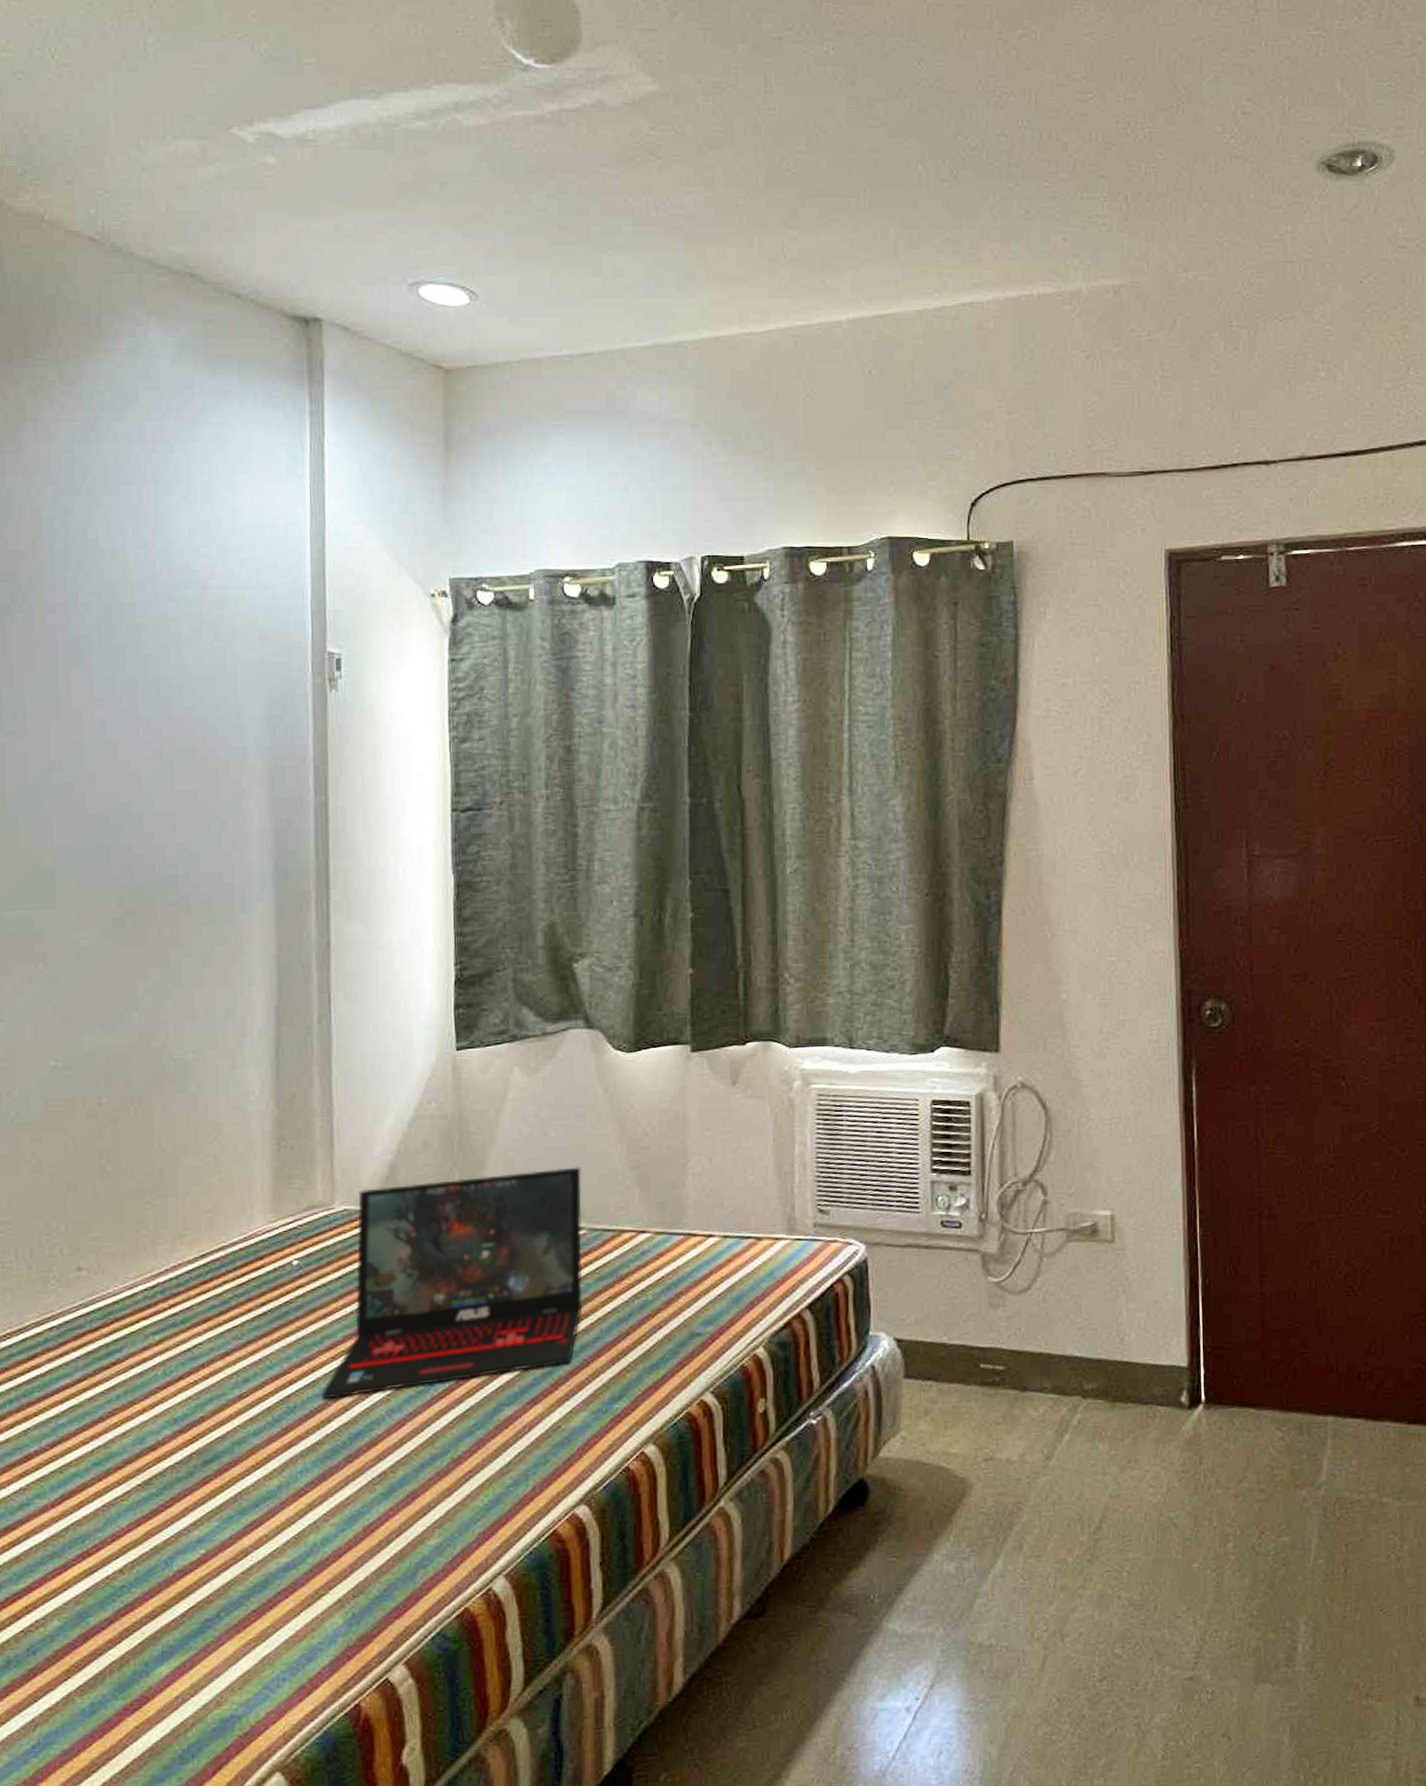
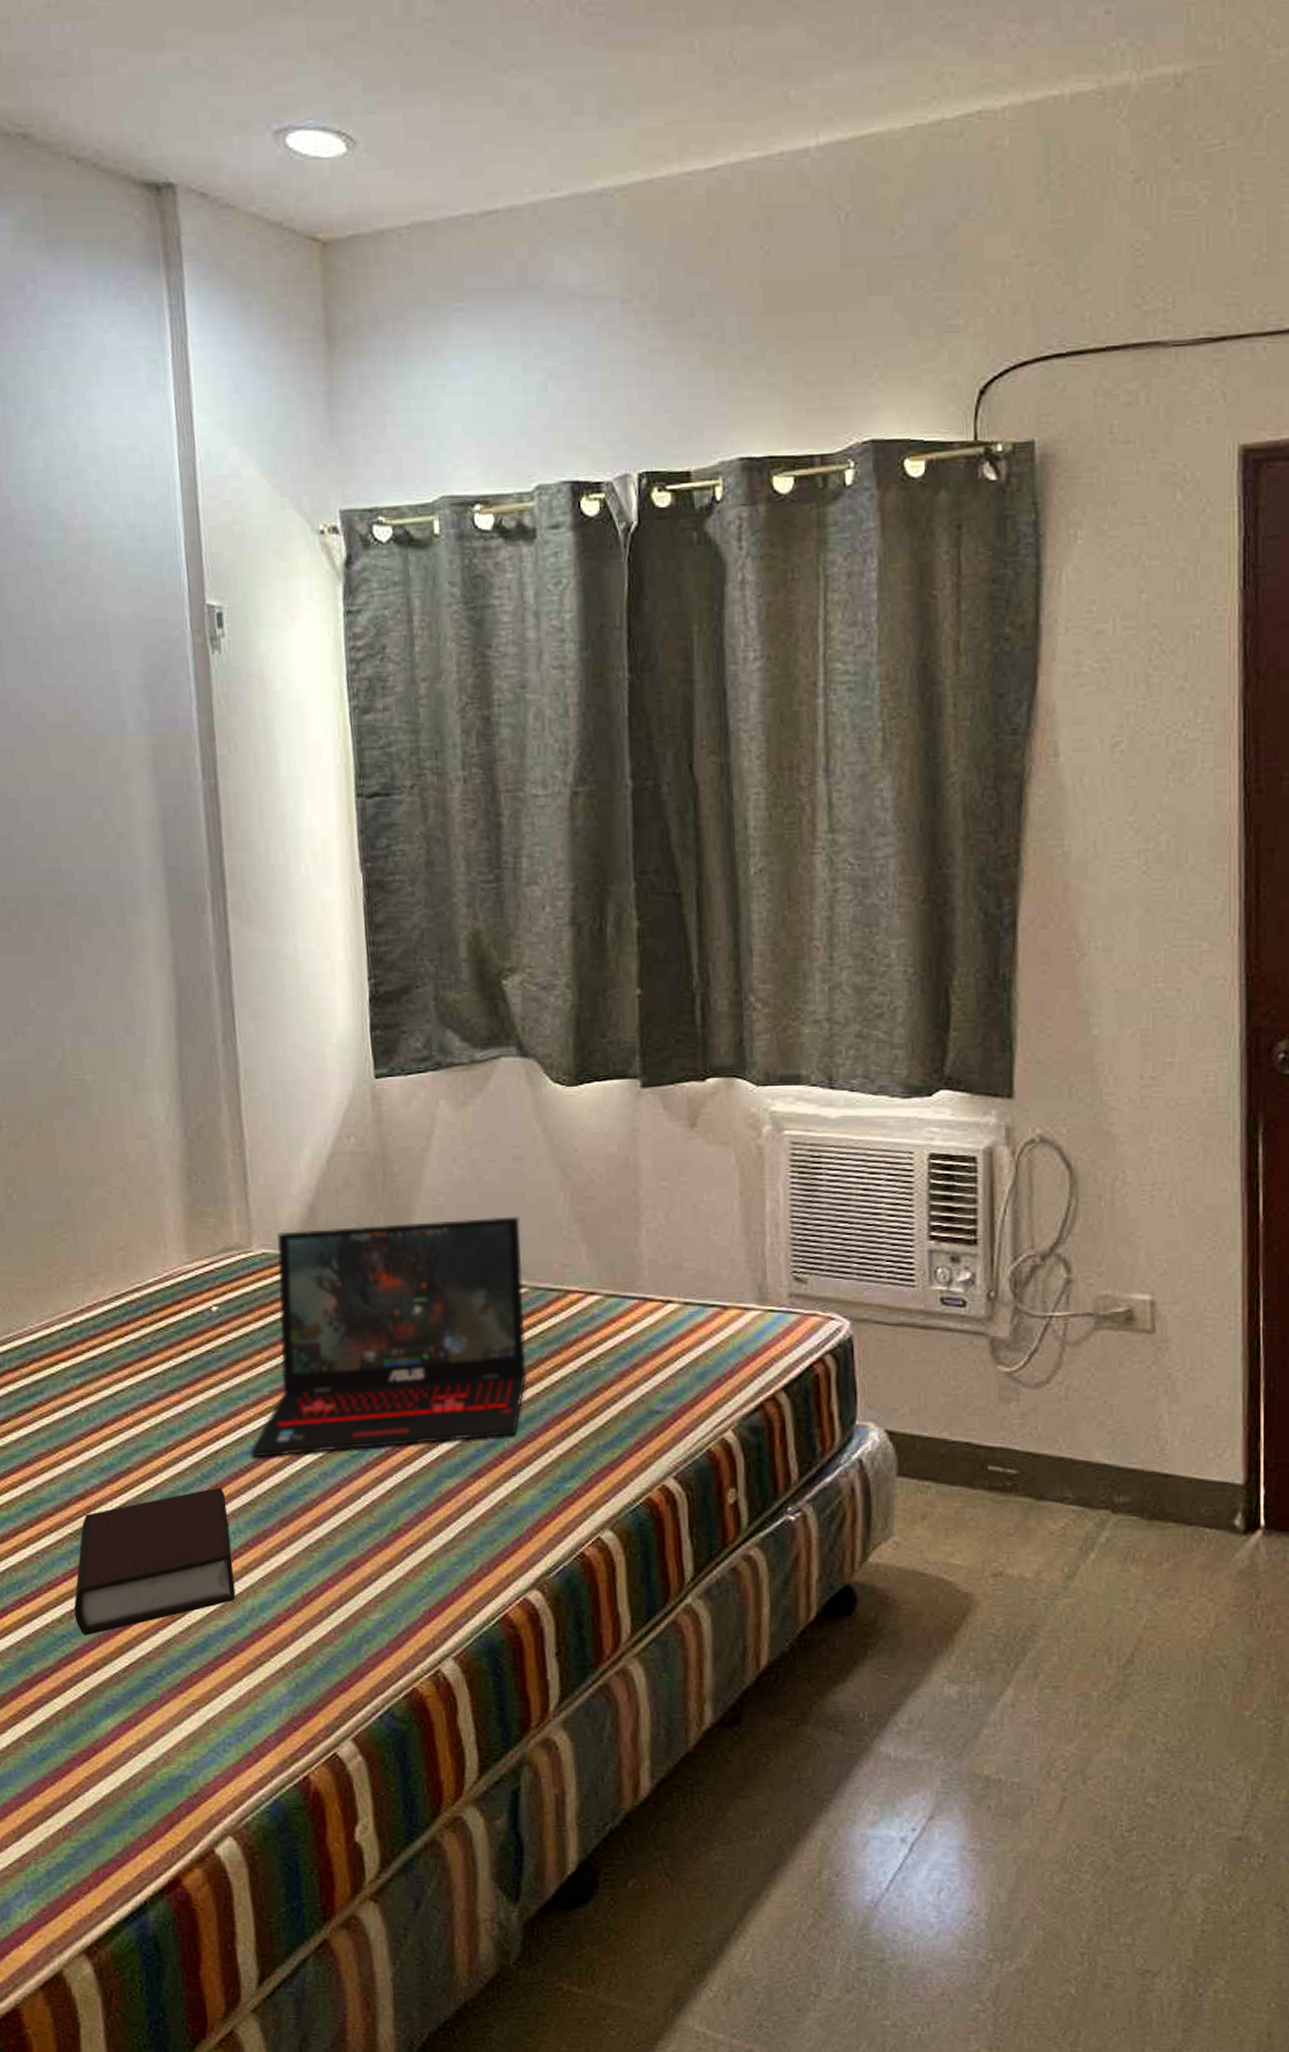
bible: none [136,1430,299,1584] -> present [74,1487,236,1636]

